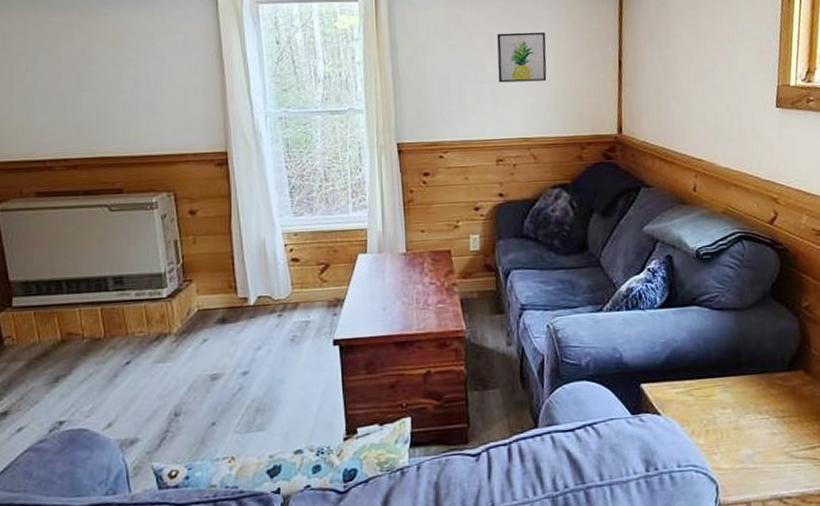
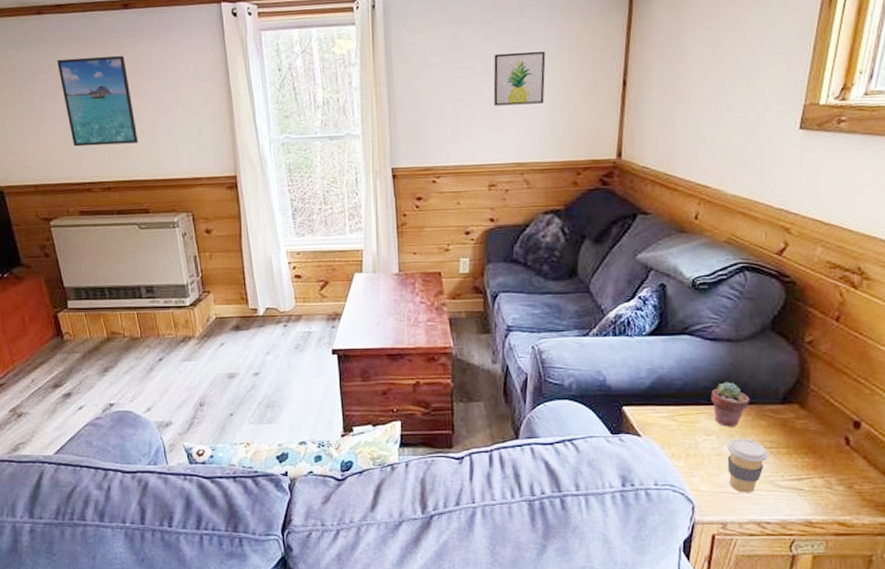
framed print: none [21,23,114,120] -> present [57,56,138,147]
potted succulent: none [723,352,759,399] -> present [711,382,750,427]
coffee cup: none [742,409,782,468] -> present [727,439,769,493]

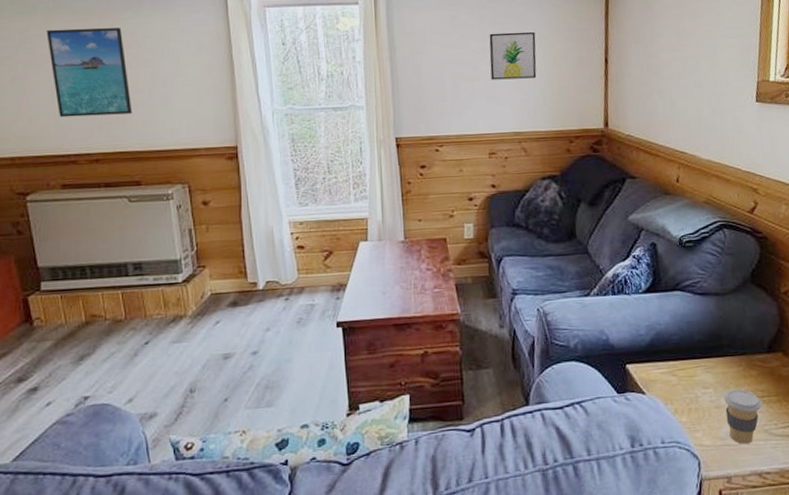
potted succulent: present [711,382,750,427] -> none [705,334,740,379]

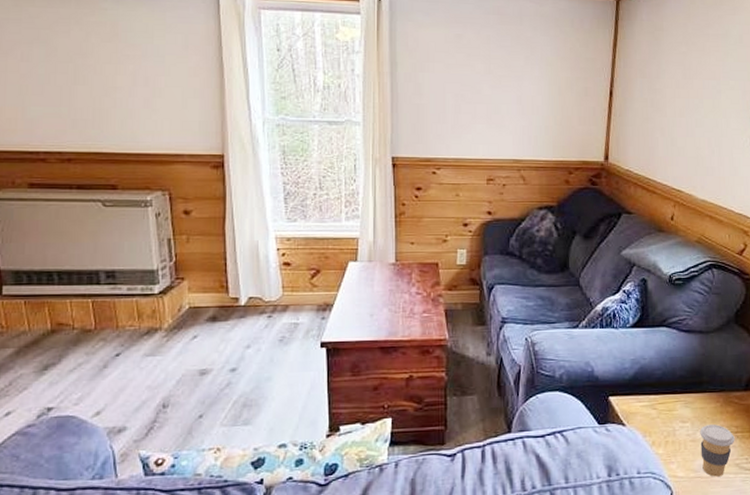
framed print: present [46,27,132,118] -> none [16,14,110,112]
wall art: present [489,31,537,80] -> none [494,56,542,105]

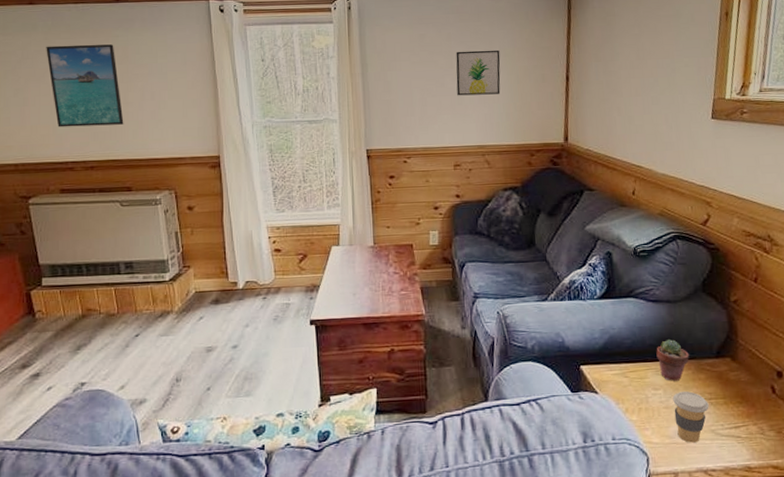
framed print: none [16,14,110,112] -> present [46,44,124,128]
wall art: none [494,56,542,105] -> present [456,50,501,96]
potted succulent: none [686,371,718,414] -> present [656,339,689,381]

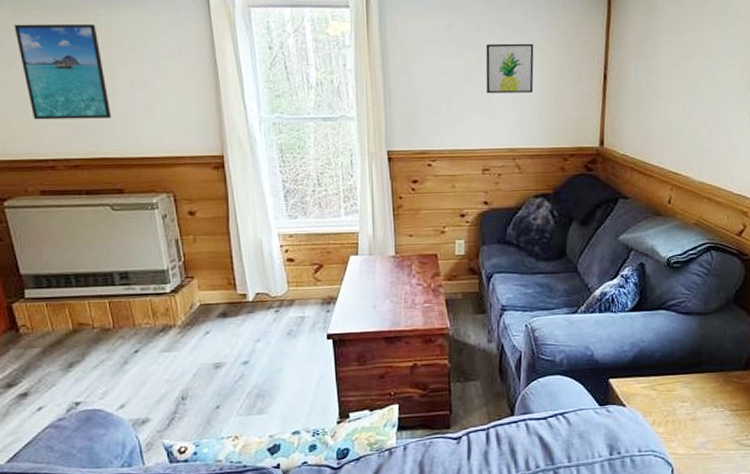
potted succulent: present [656,339,689,381] -> none [685,352,718,393]
coffee cup: present [673,391,709,443] -> none [700,403,735,454]

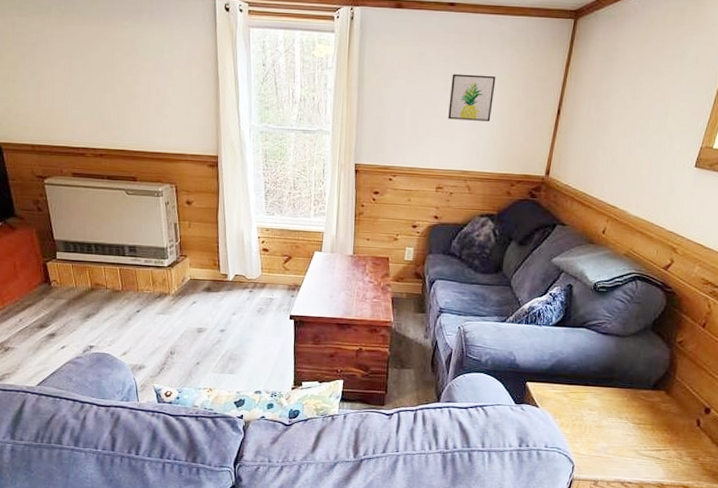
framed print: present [14,23,112,120] -> none [59,31,131,117]

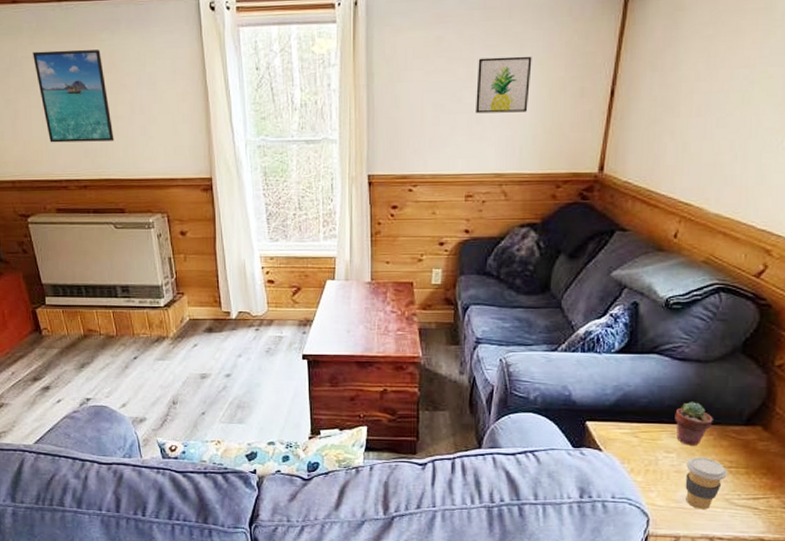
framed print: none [59,31,131,117] -> present [33,49,114,143]
potted succulent: none [597,369,628,405] -> present [674,402,713,446]
coffee cup: none [603,415,637,459] -> present [685,457,727,510]

